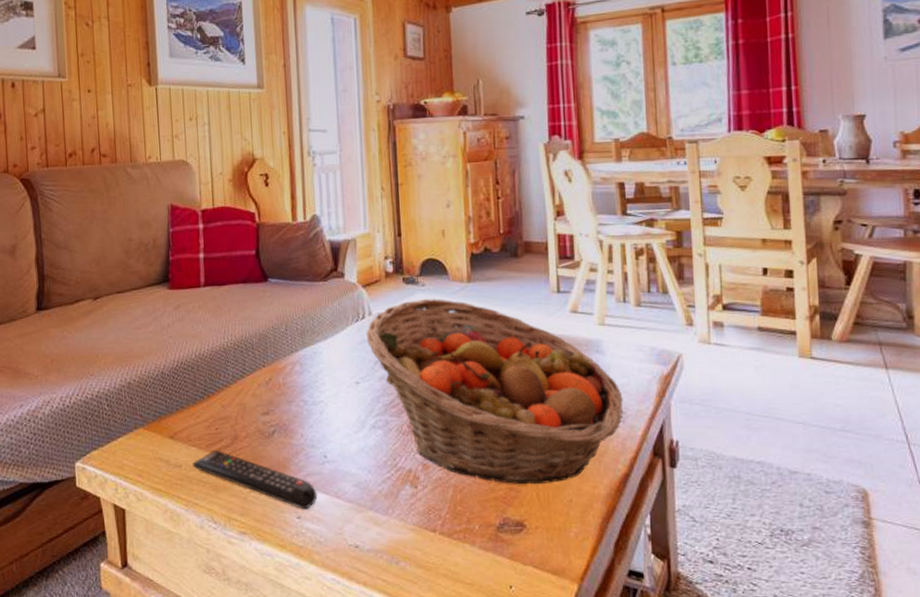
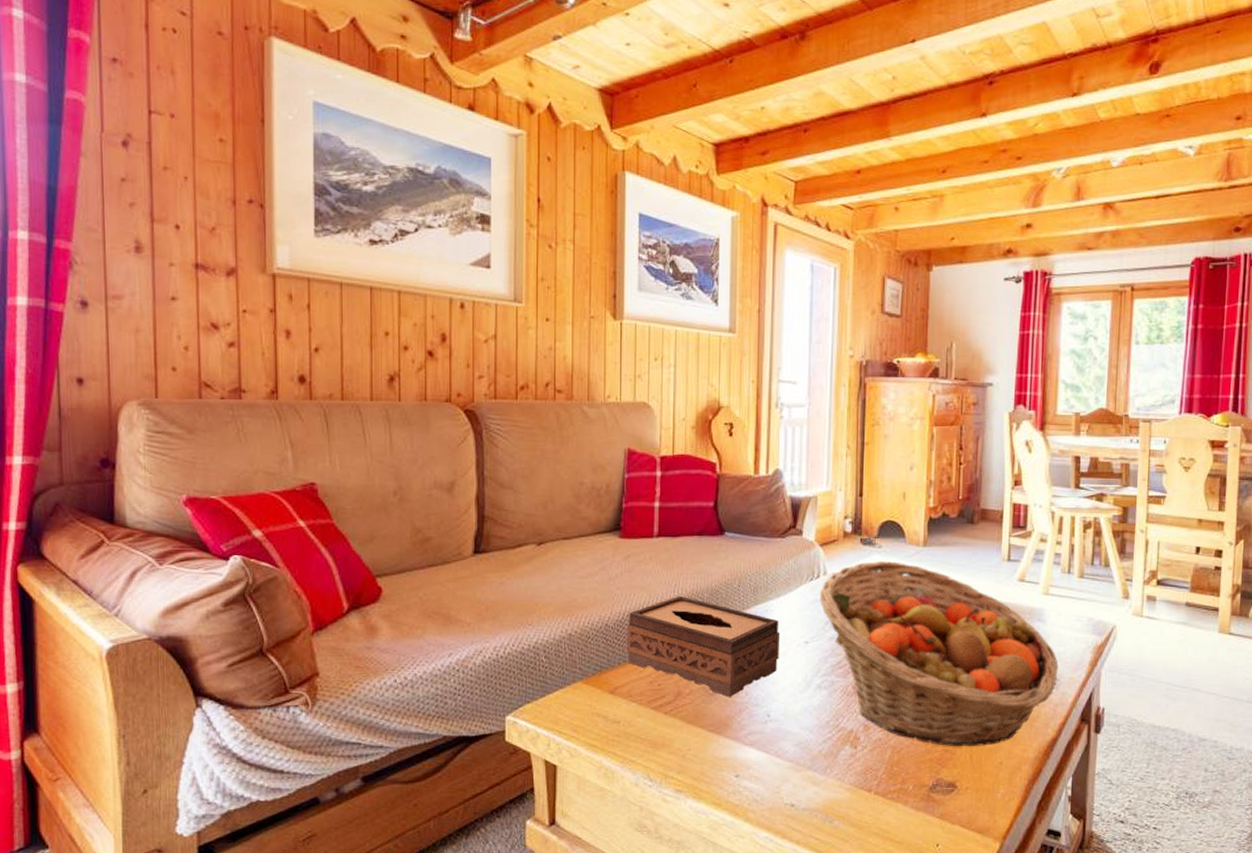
tissue box: none [181,341,331,439] -> present [626,595,781,697]
remote control: present [192,450,318,510] -> none [632,706,758,768]

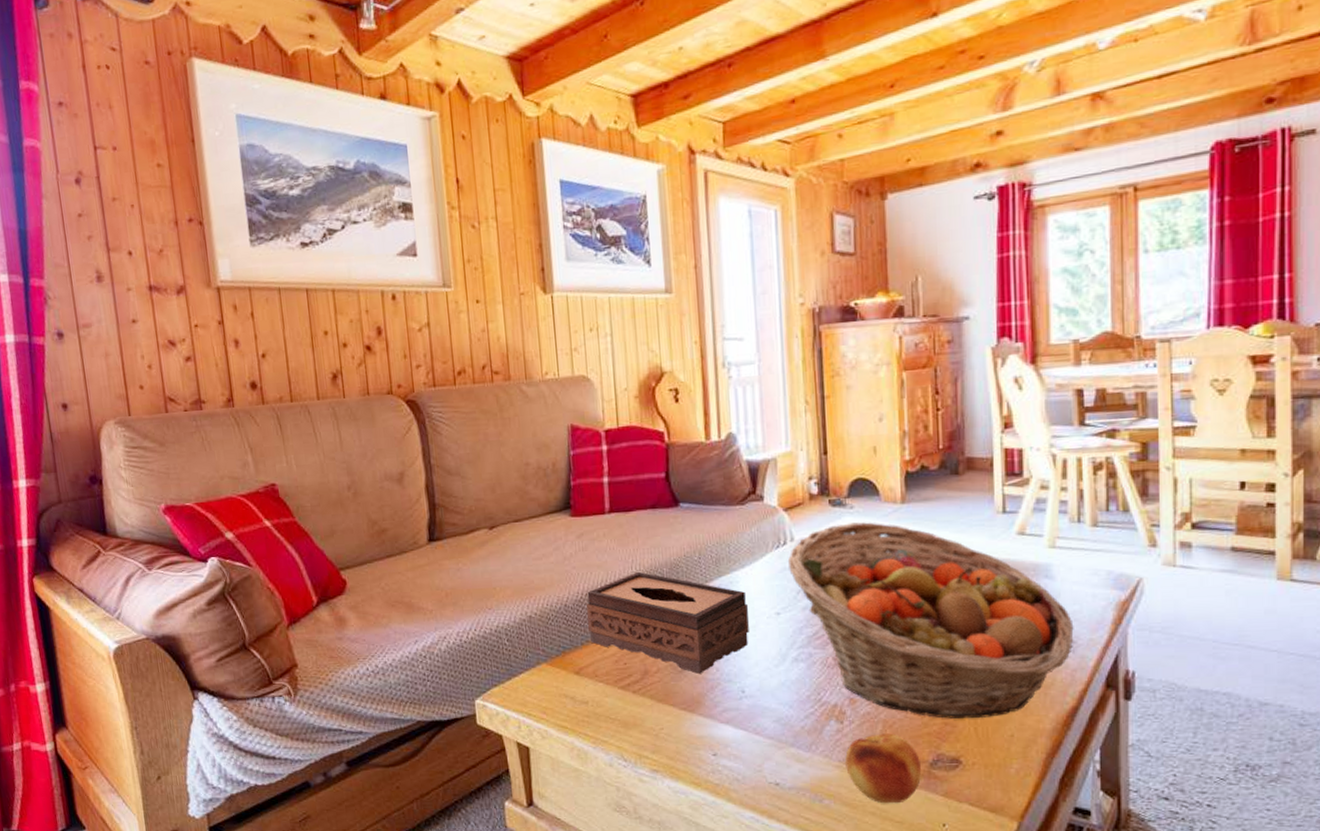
fruit: none [856,759,921,825] -> present [845,733,921,804]

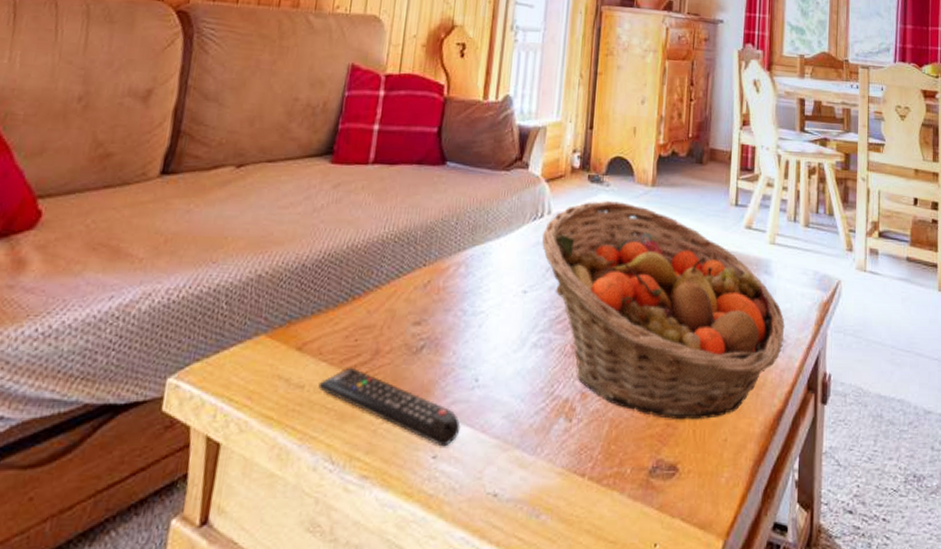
tissue box: present [586,571,749,674] -> none [322,232,497,356]
remote control: none [600,685,735,747] -> present [318,367,461,447]
fruit: present [845,733,921,804] -> none [568,435,640,520]

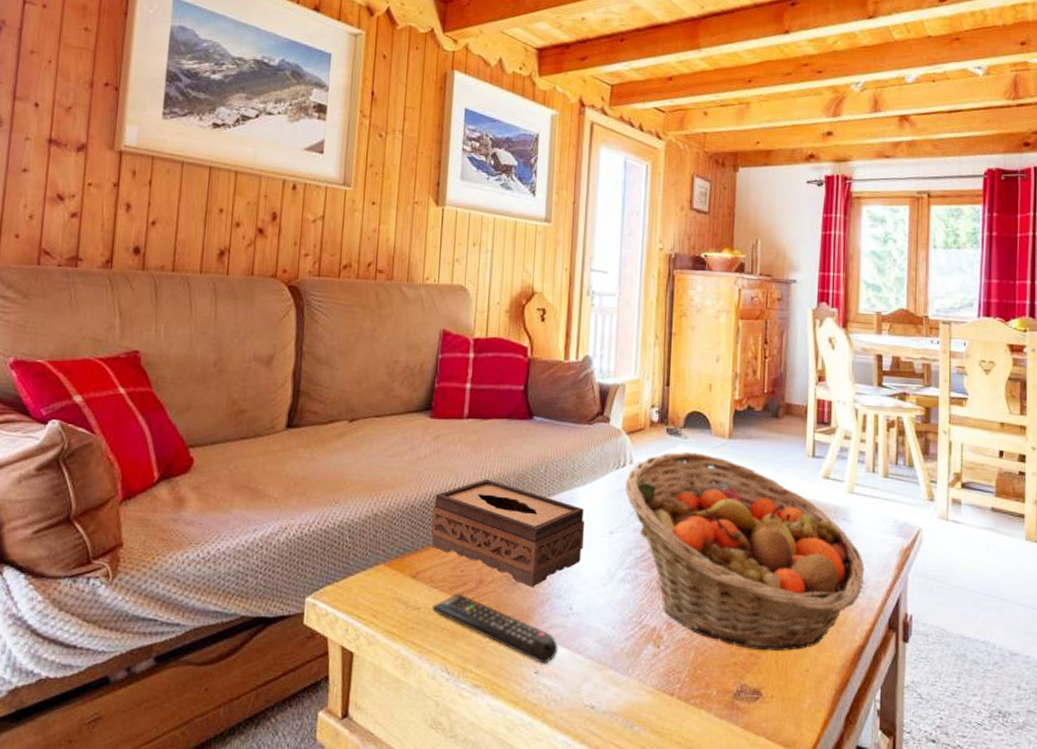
tissue box: none [322,232,497,356] -> present [430,478,585,587]

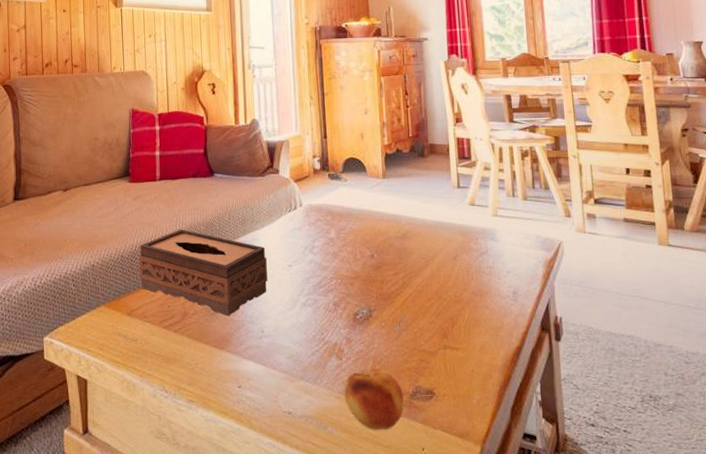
remote control: present [432,593,558,664] -> none [147,325,256,380]
fruit basket: present [625,452,865,651] -> none [298,192,515,356]
fruit: none [658,660,725,734] -> present [344,368,404,430]

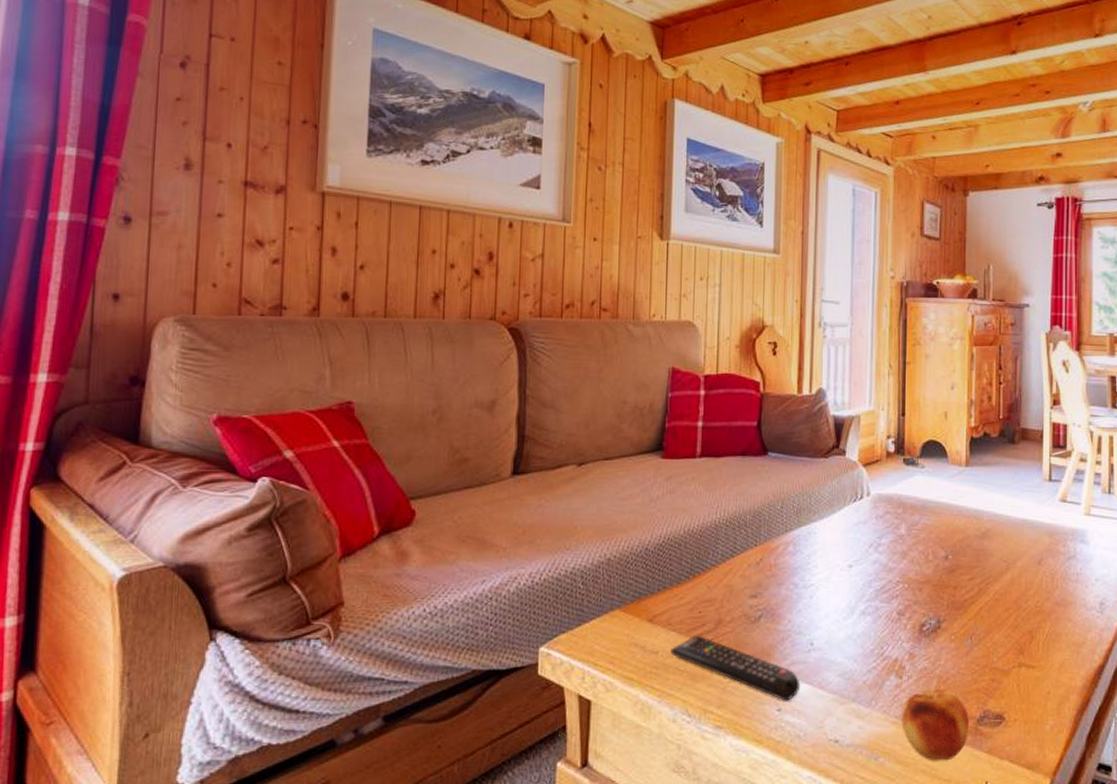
tissue box: present [139,228,268,316] -> none [666,517,824,624]
remote control: none [147,325,256,380] -> present [670,635,800,701]

